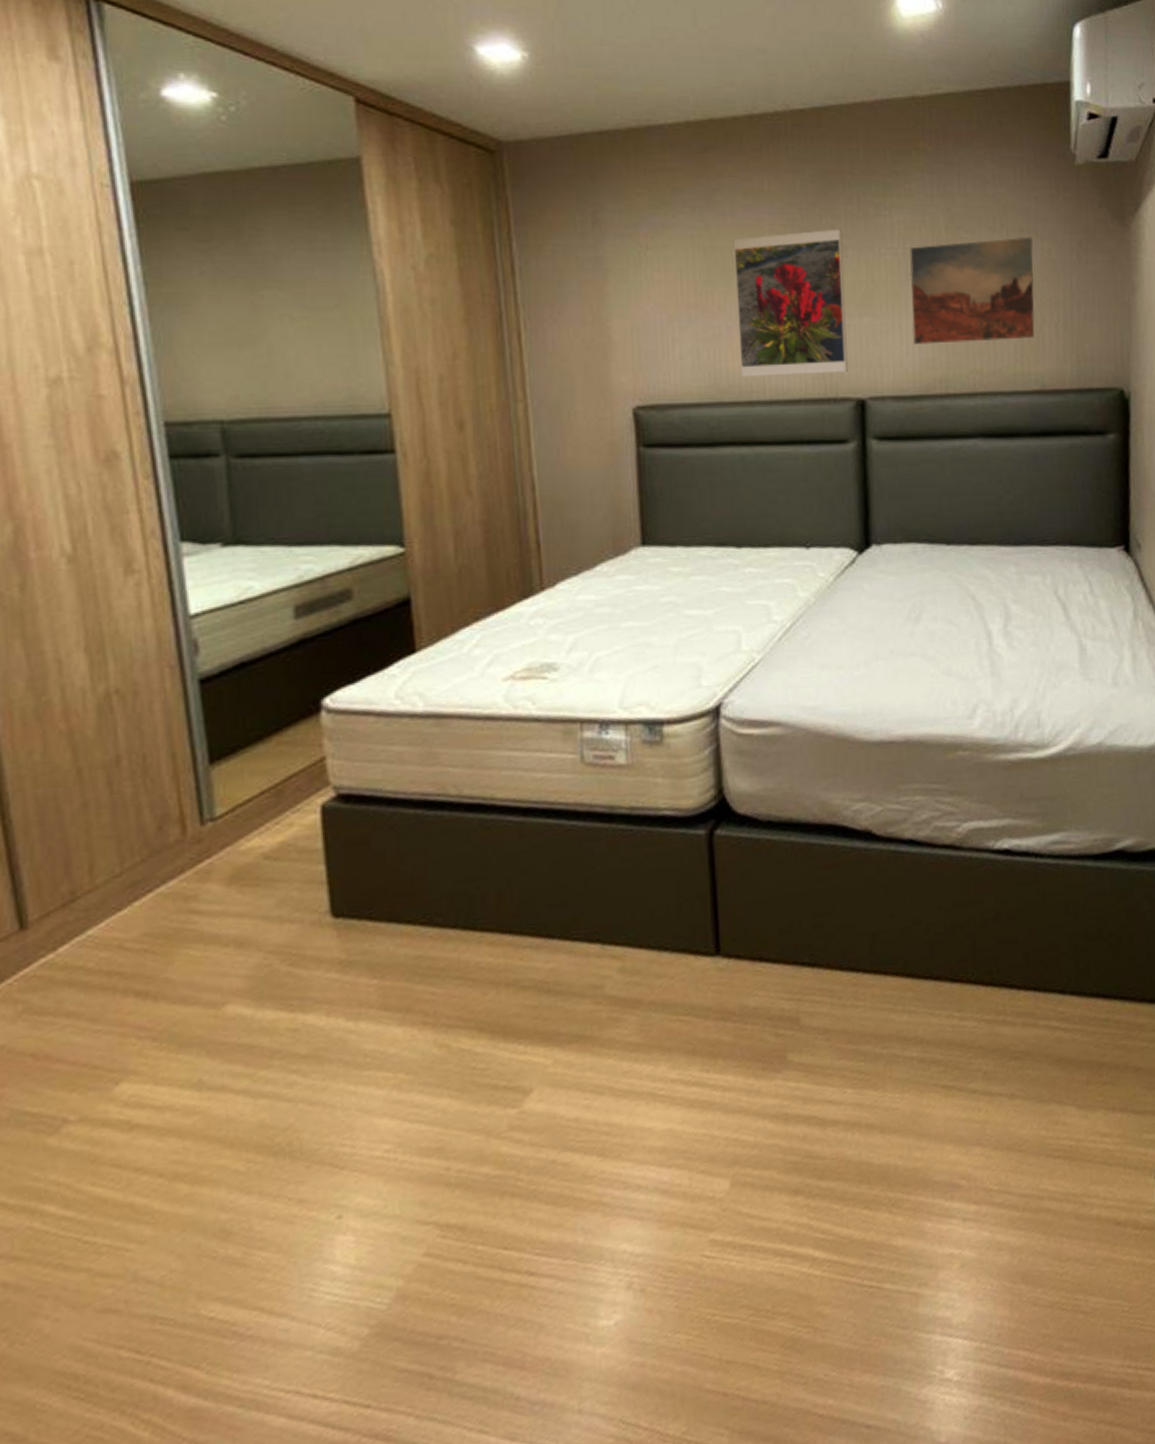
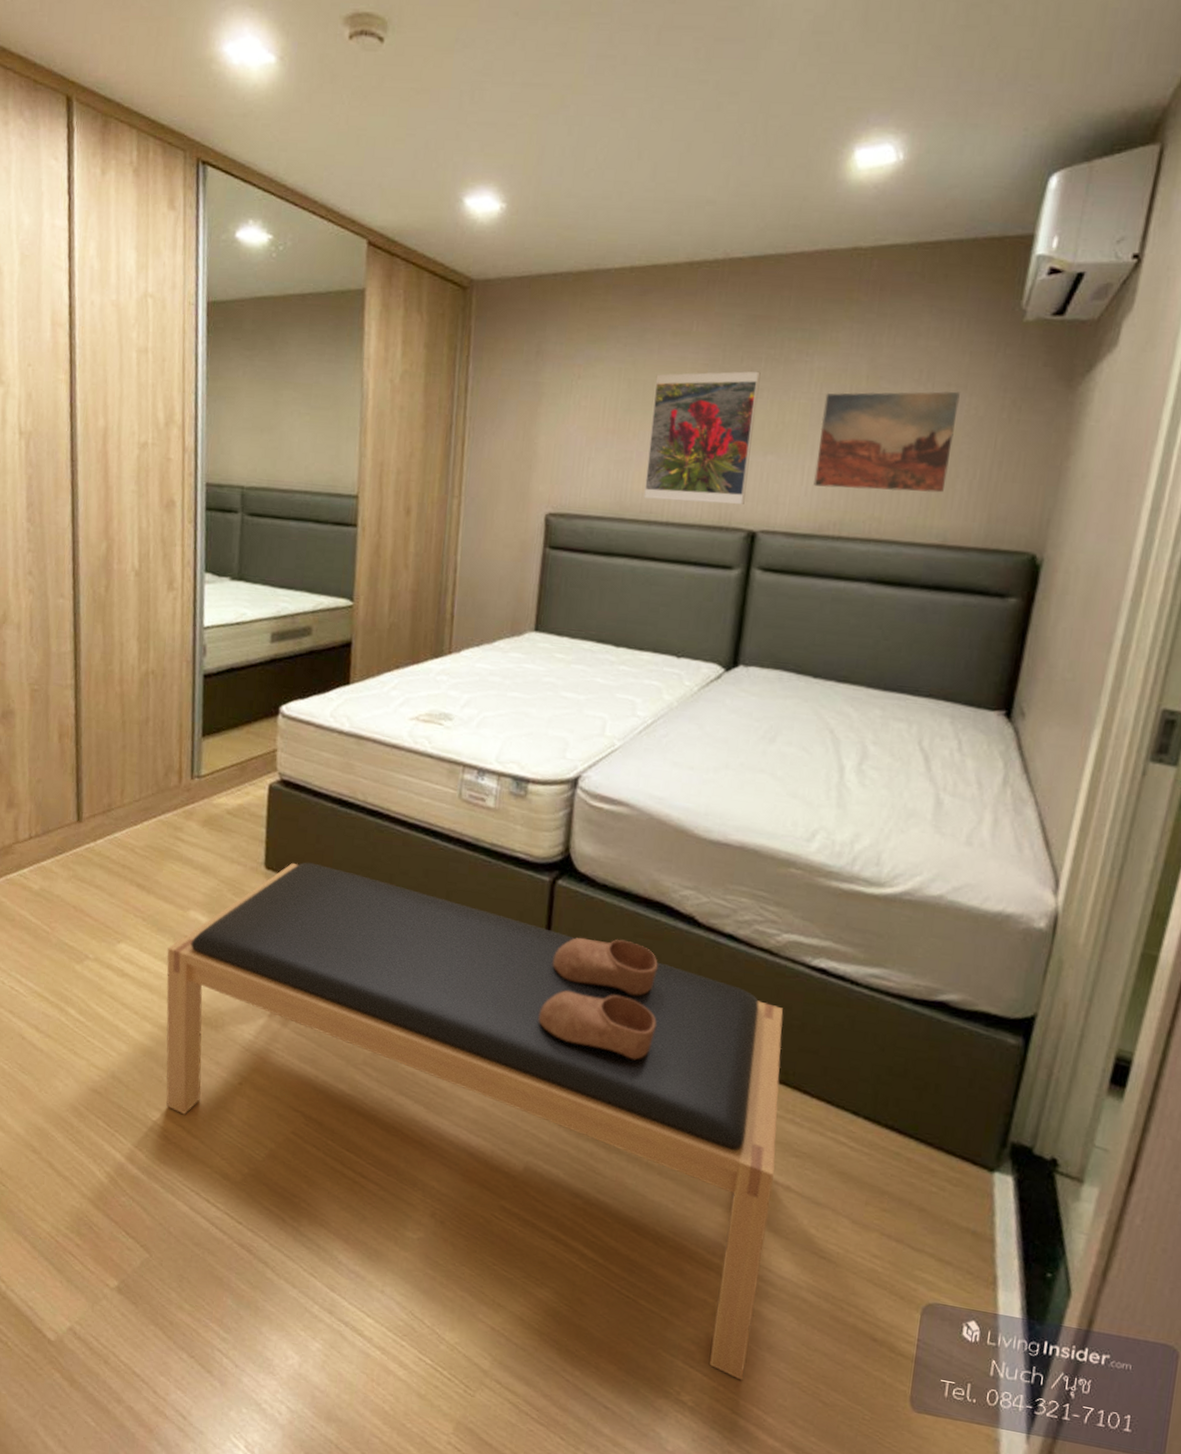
bench: none [198,889,1004,1328] -> present [166,862,784,1381]
slipper: none [719,878,851,1016] -> present [538,937,658,1060]

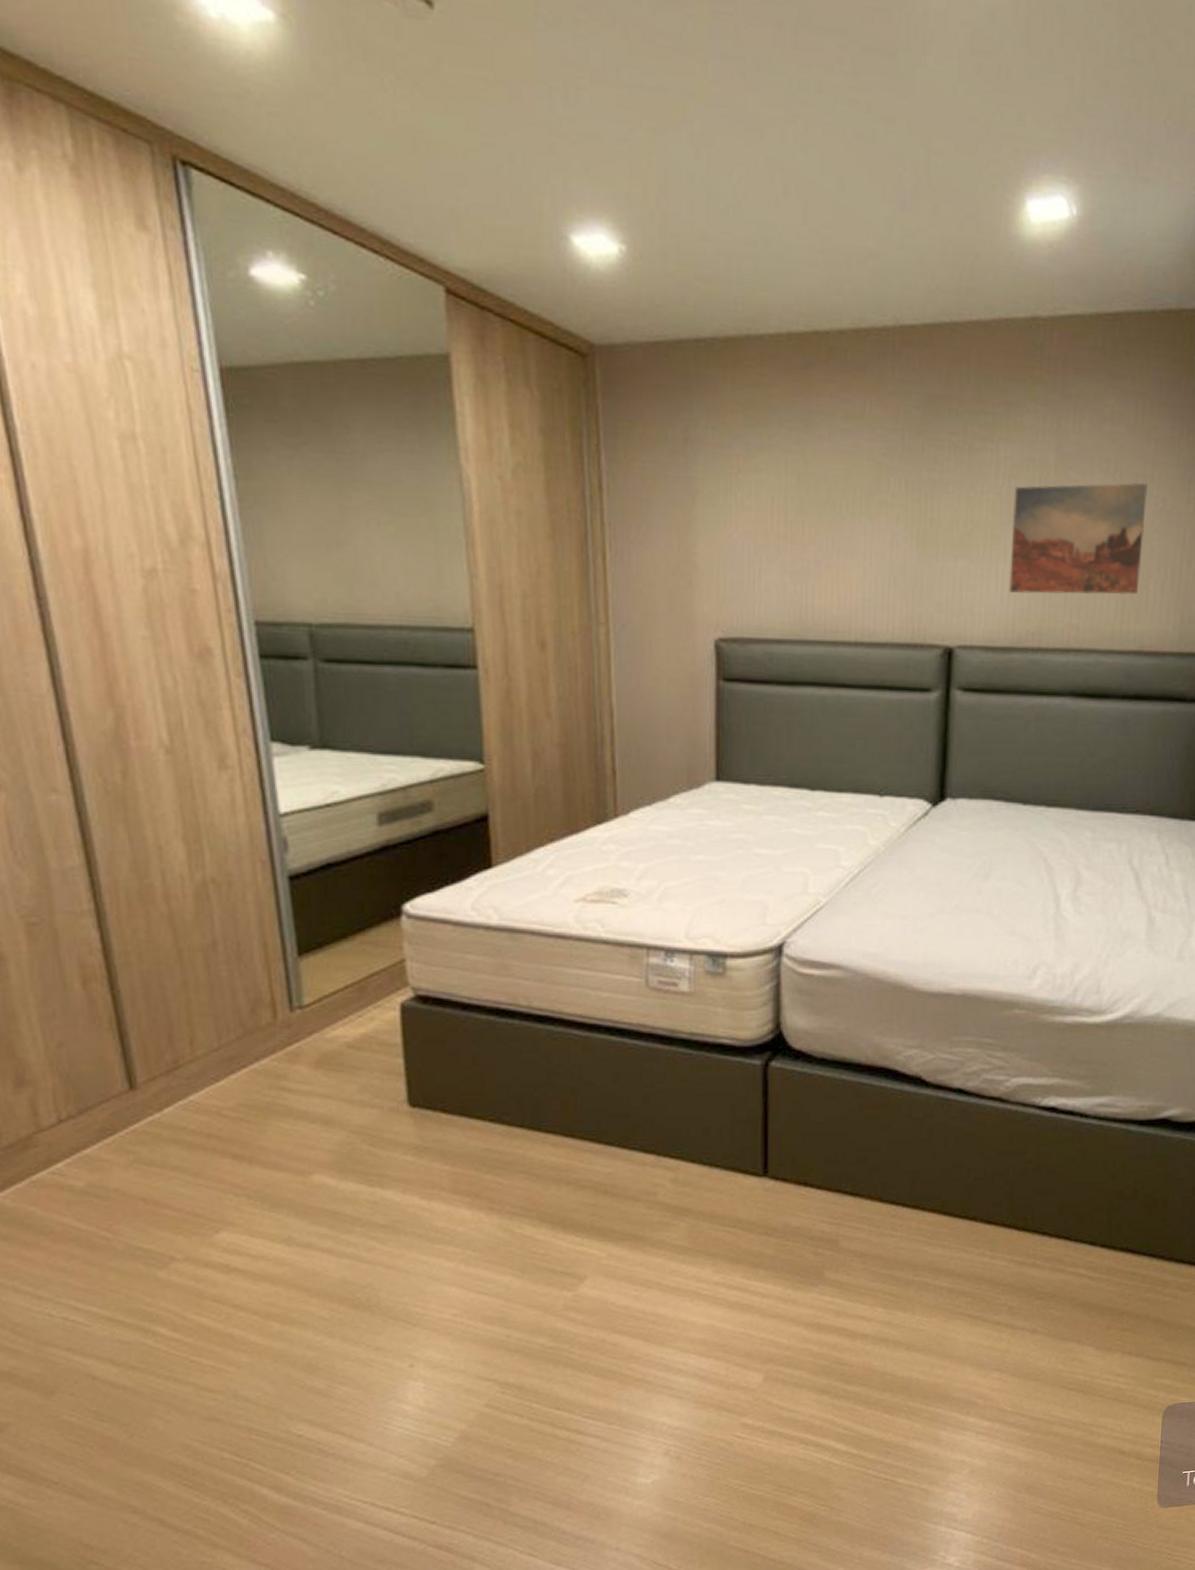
bench: present [166,862,784,1381] -> none [288,1090,1021,1527]
slipper: present [538,937,658,1060] -> none [764,1114,891,1238]
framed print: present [644,371,761,505] -> none [827,461,945,618]

